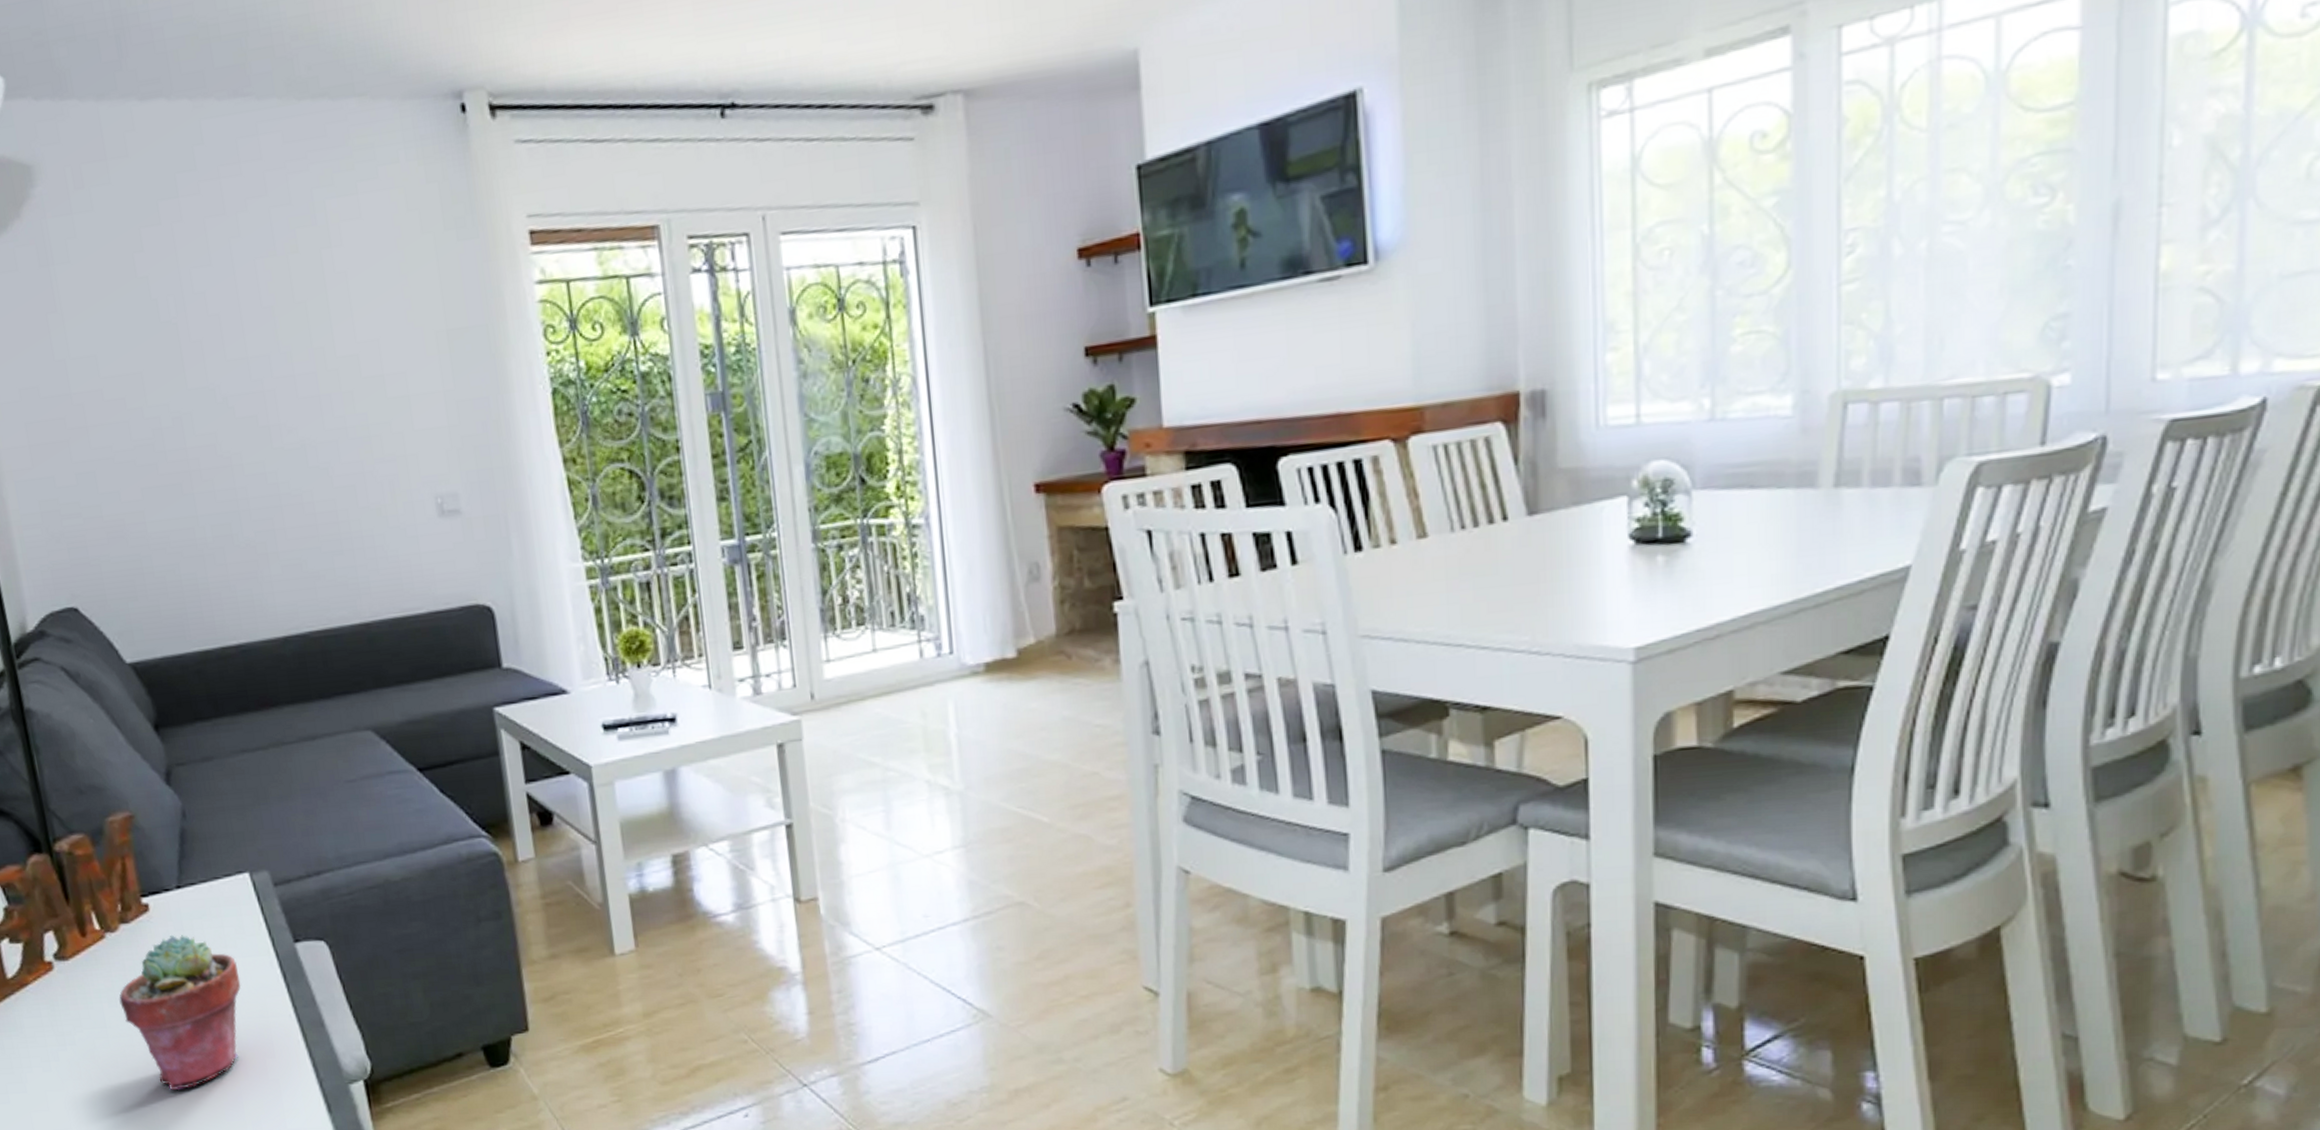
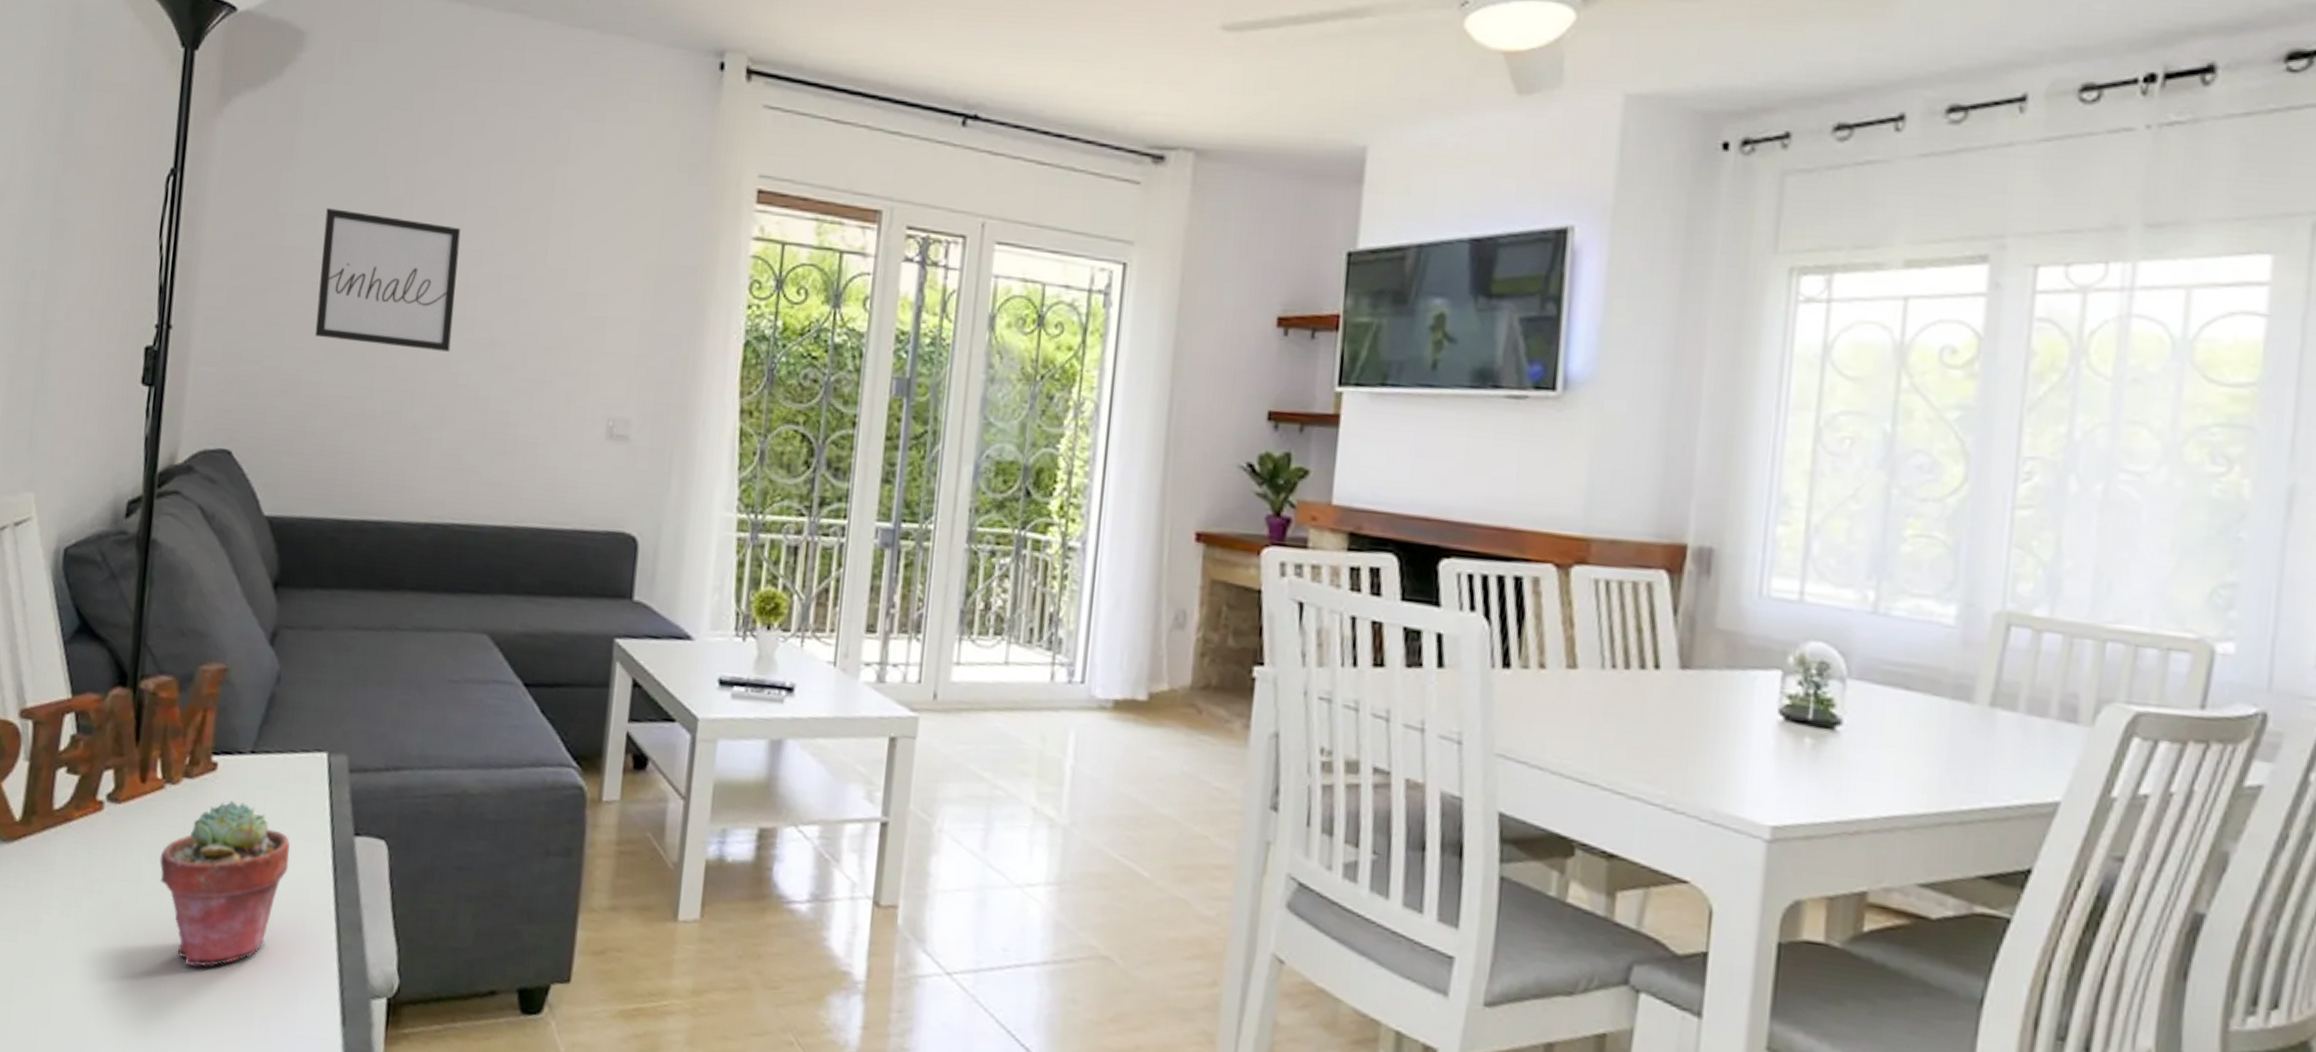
wall art: none [103,335,264,478] -> present [314,208,461,352]

